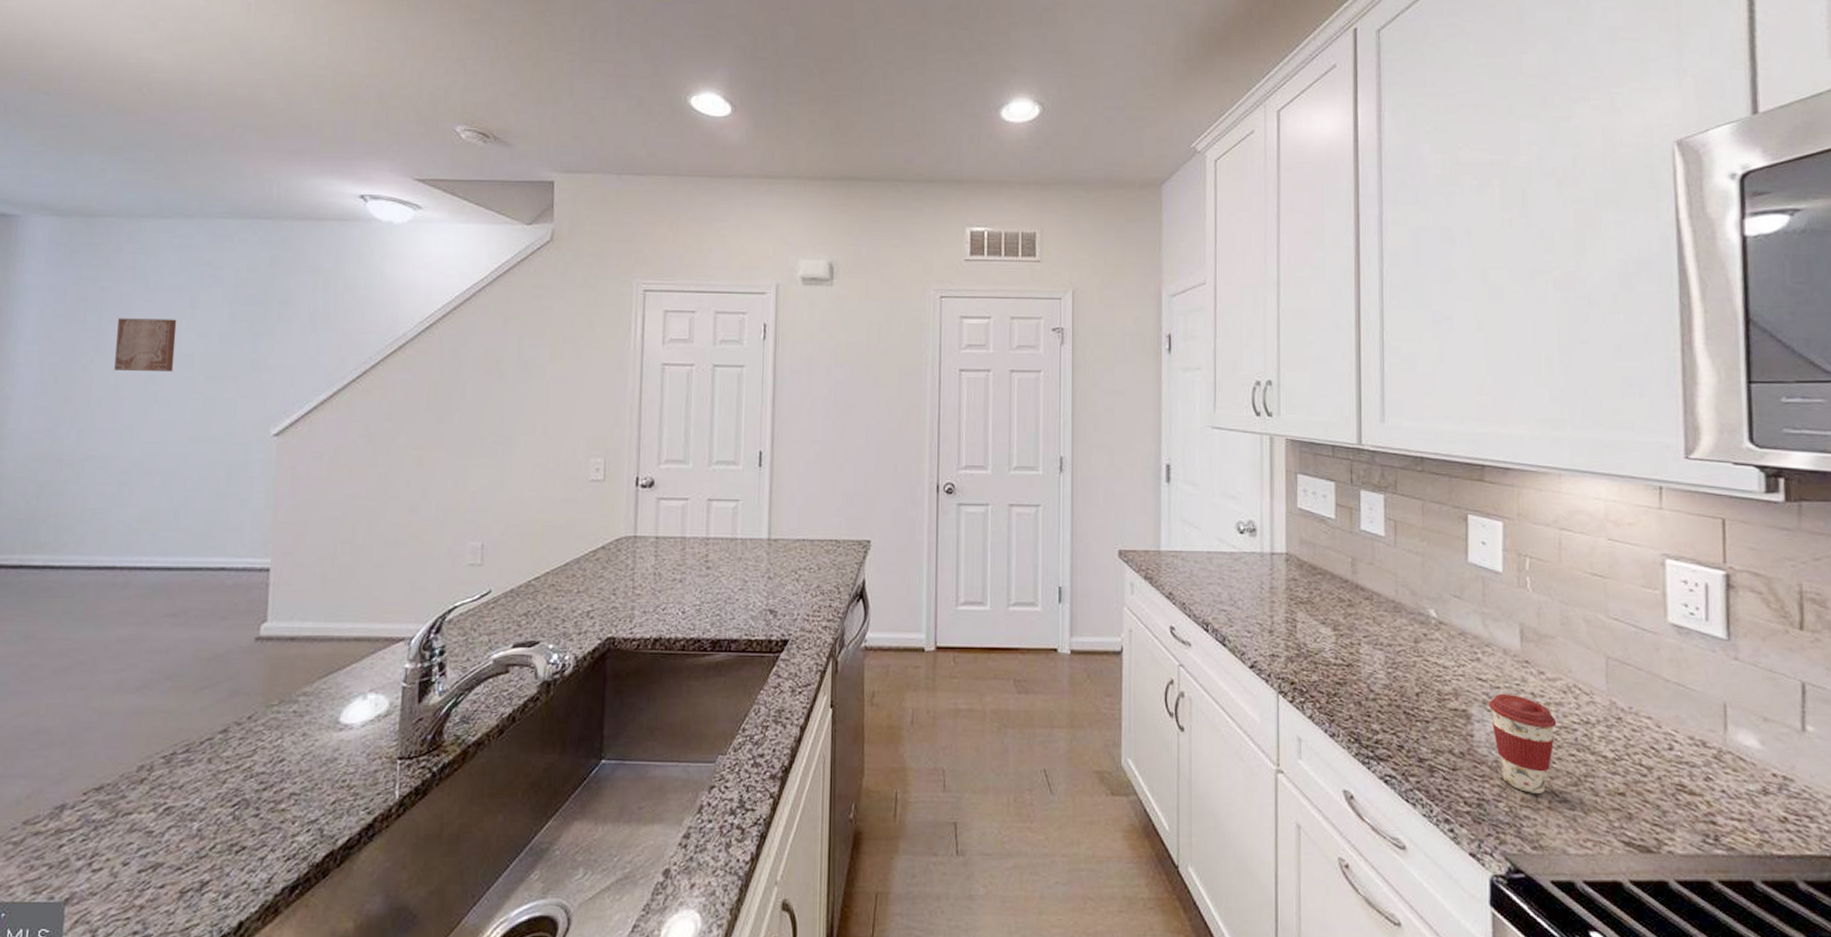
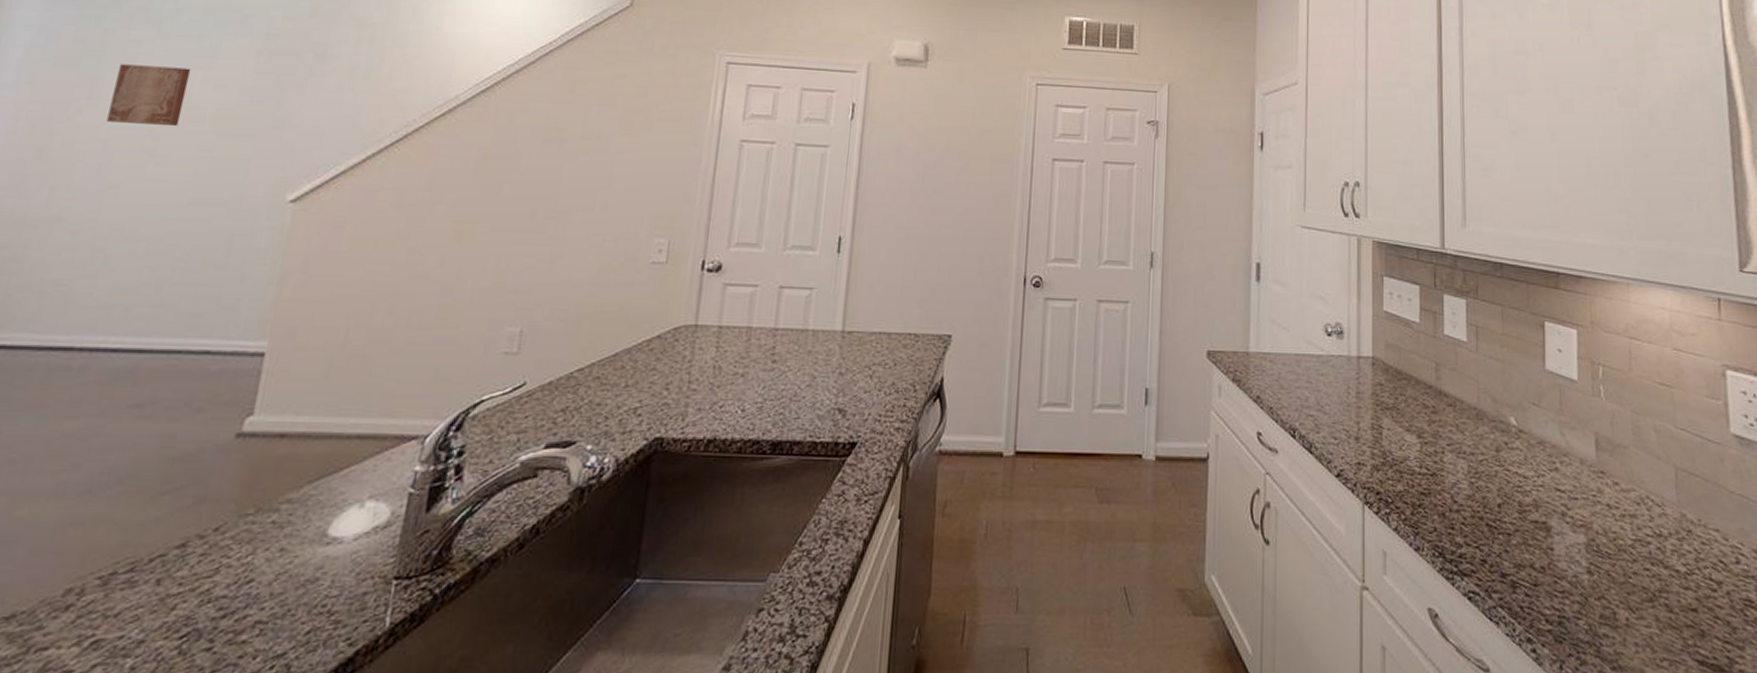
coffee cup: present [1489,693,1557,793] -> none [1567,504,1632,610]

